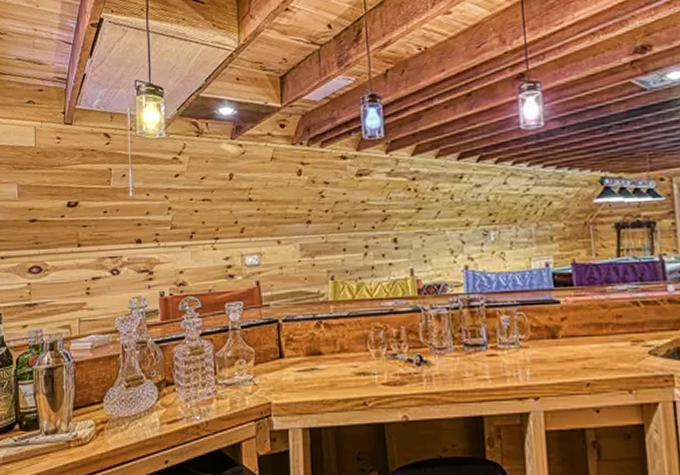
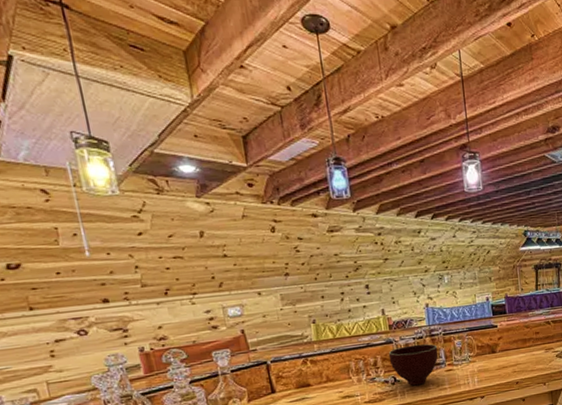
bowl: none [415,316,478,371] -> present [388,344,438,386]

